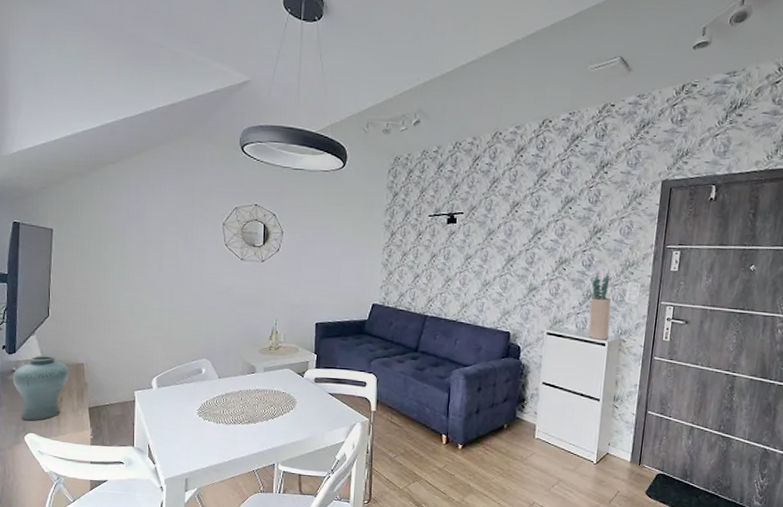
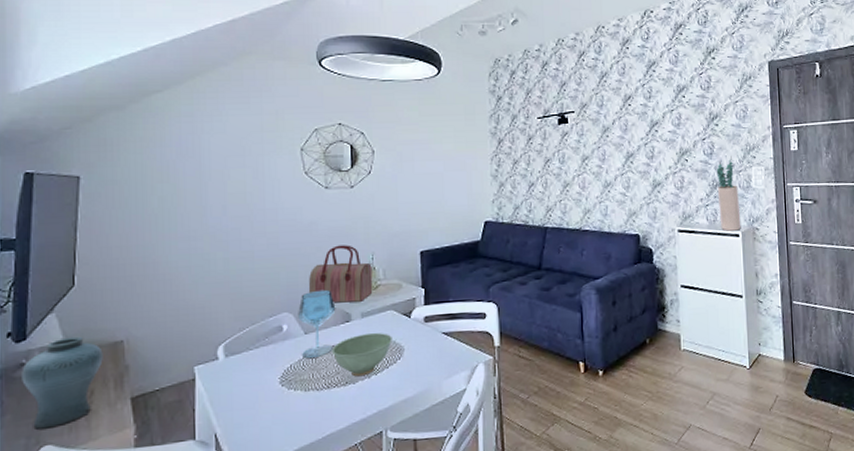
wine glass: none [214,344,244,399] -> present [298,289,336,359]
handbag: none [223,309,275,358] -> present [308,245,373,303]
bowl: none [238,385,288,419] -> present [331,333,392,377]

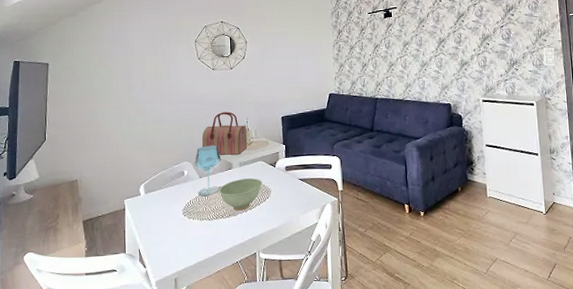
vase: present [22,336,103,430] -> none [13,176,65,241]
vase: present [716,156,741,231] -> none [513,40,536,101]

